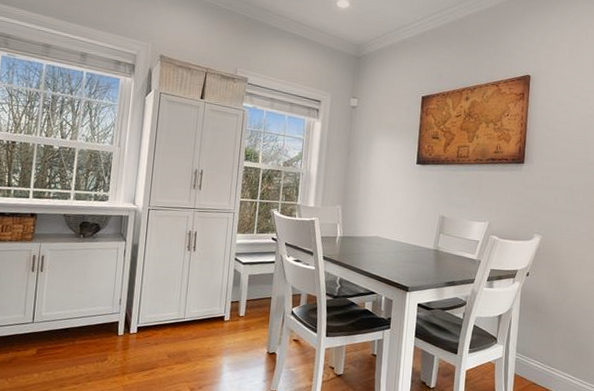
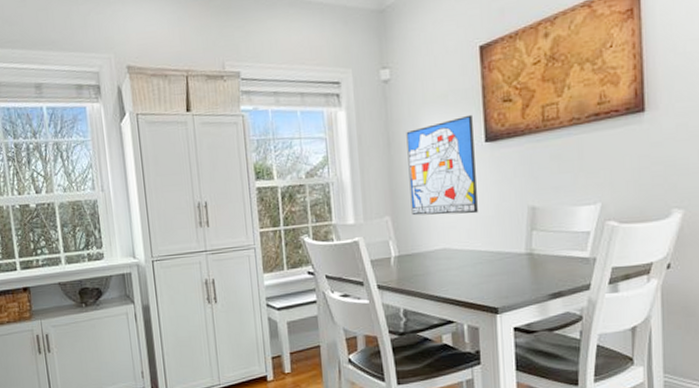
wall art: none [357,142,410,215] -> present [406,114,478,216]

